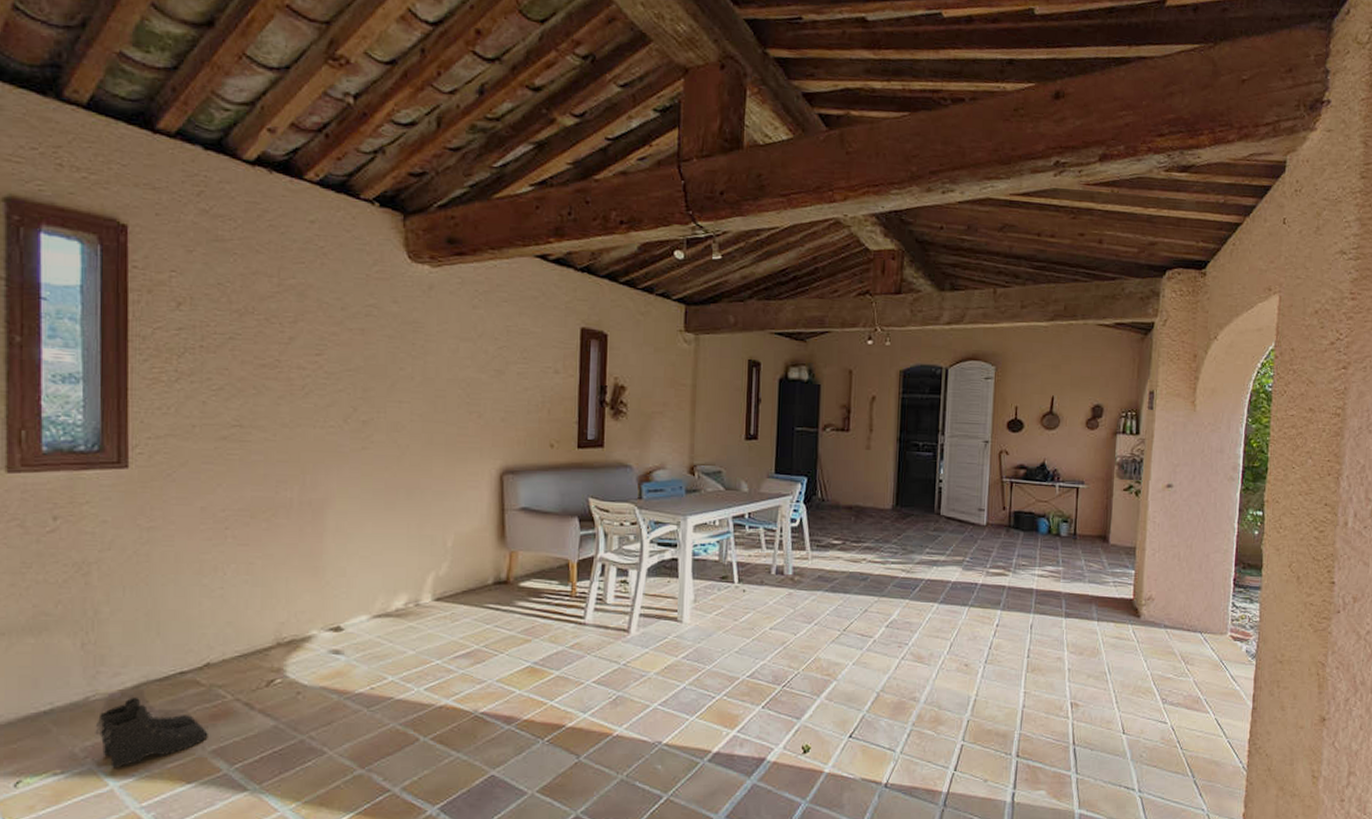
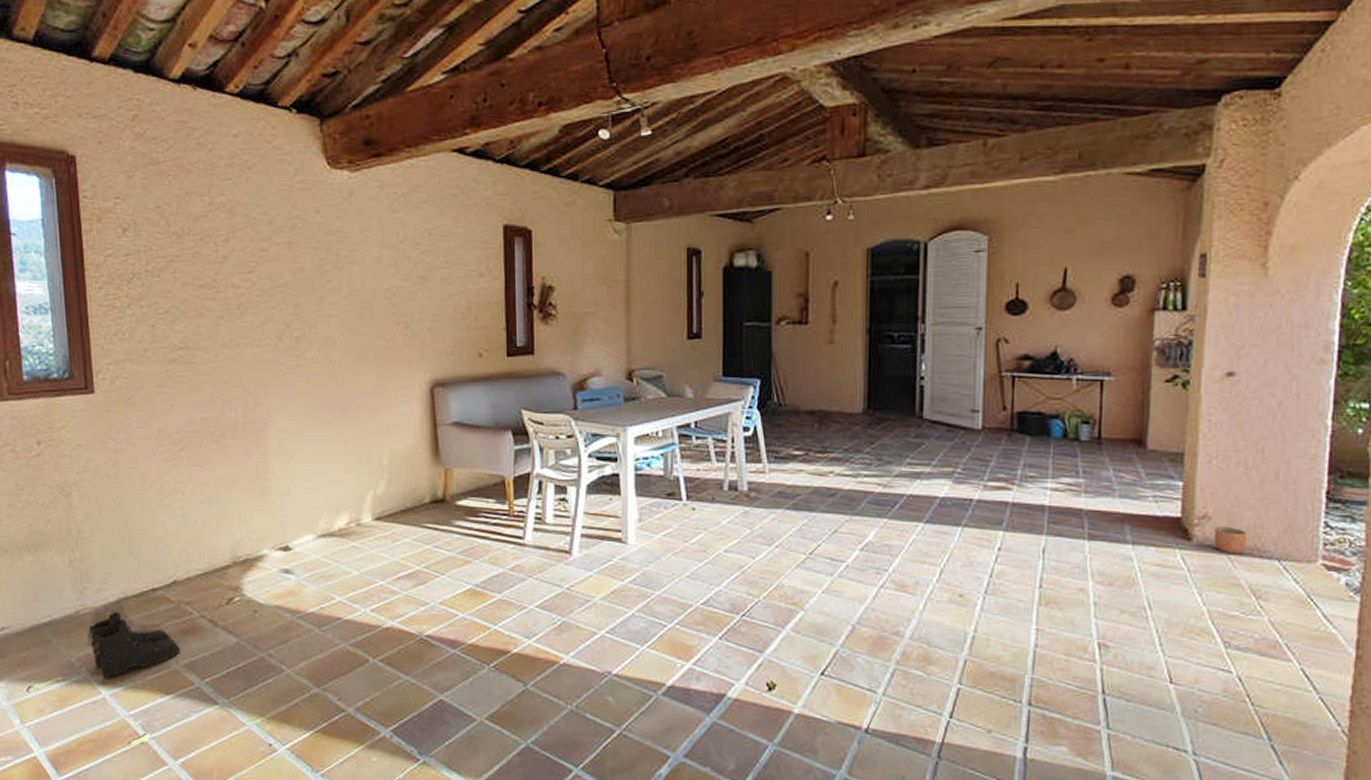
planter: none [1156,606,1180,628] -> present [1214,526,1248,554]

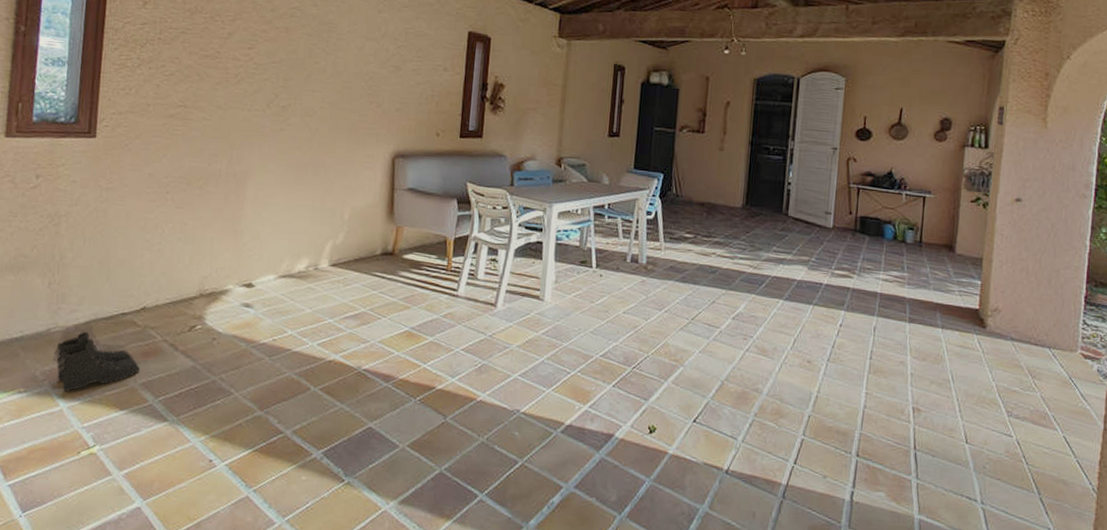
planter: present [1214,526,1248,554] -> none [1002,318,1027,342]

